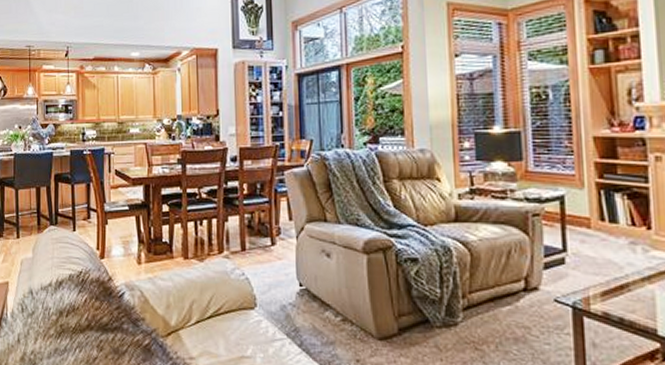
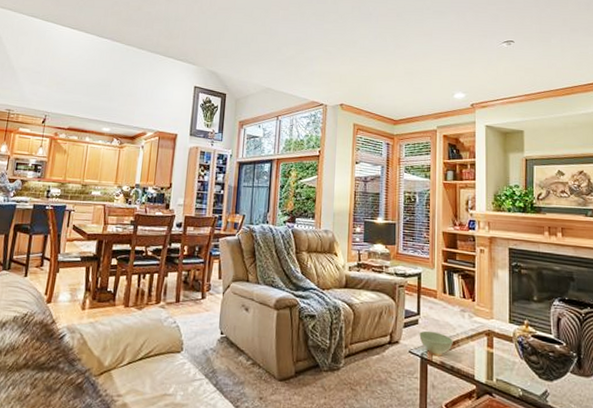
bowl: none [567,272,620,306] -> present [419,330,453,357]

